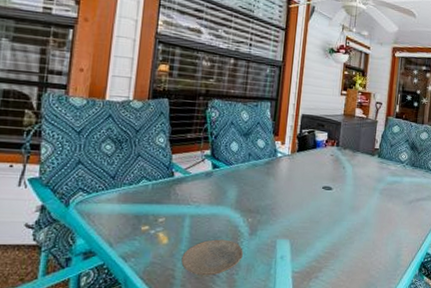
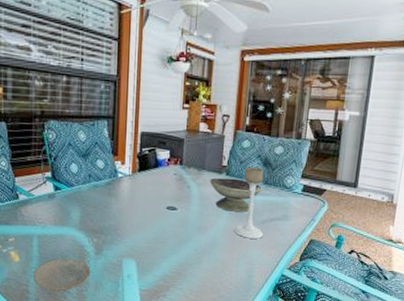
decorative bowl: none [363,159,409,192] -> present [209,178,262,212]
candle holder: none [384,150,411,218] -> present [234,166,264,239]

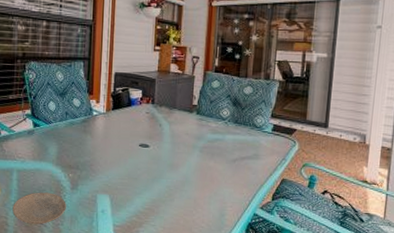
decorative bowl: present [209,178,262,212] -> none [181,116,232,150]
candle holder: present [234,166,264,239] -> none [206,106,235,177]

